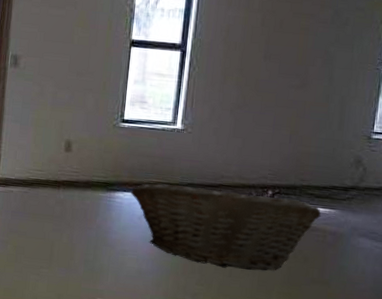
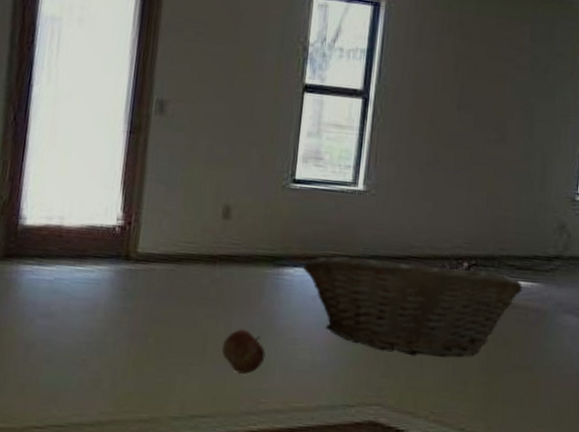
apple: none [65,240,100,277] -> present [221,328,266,375]

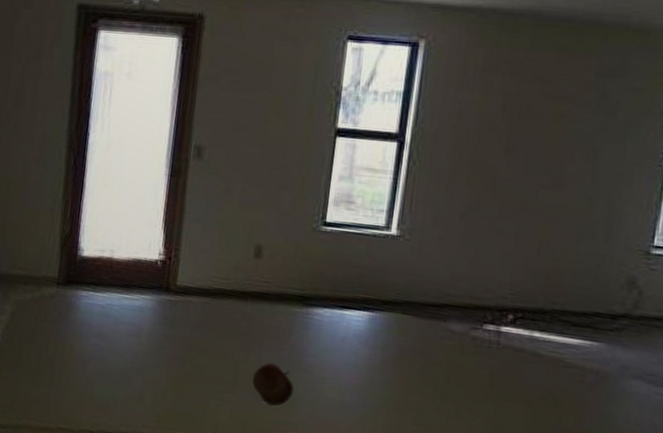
fruit basket: present [303,255,522,358] -> none [332,299,579,415]

